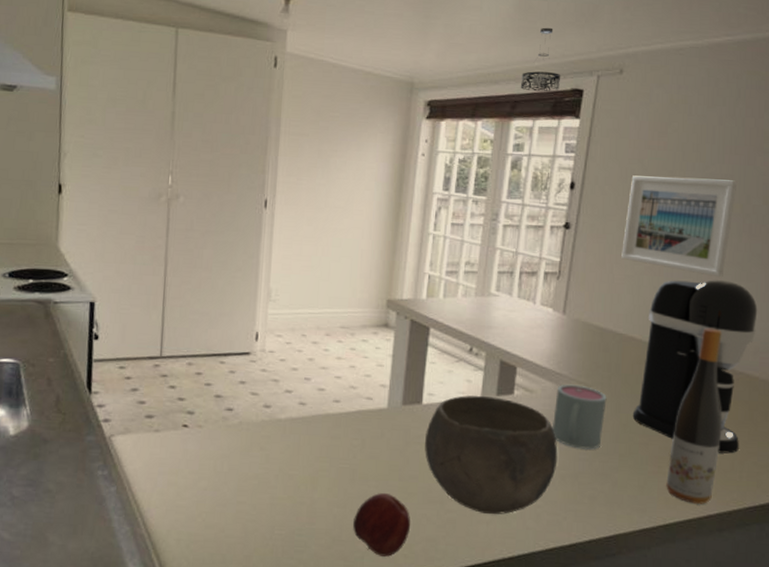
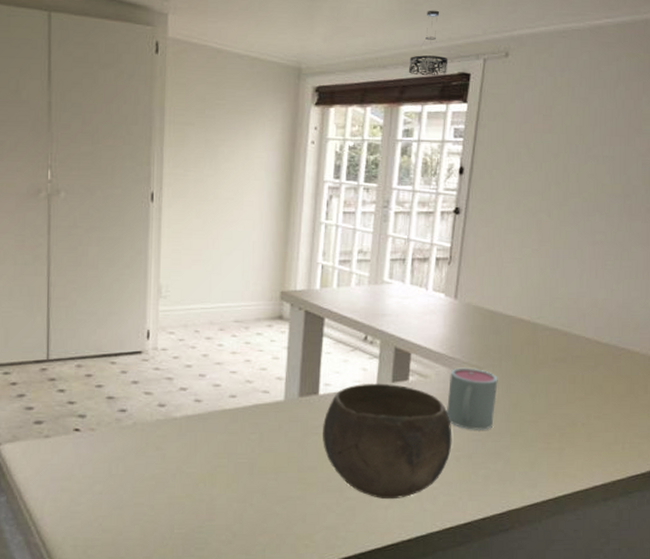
apple: present [353,492,411,557] -> none [254,484,311,548]
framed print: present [621,175,738,278] -> none [510,159,618,258]
coffee maker: present [632,280,758,454] -> none [522,260,638,427]
wine bottle: present [666,329,722,504] -> none [555,307,606,476]

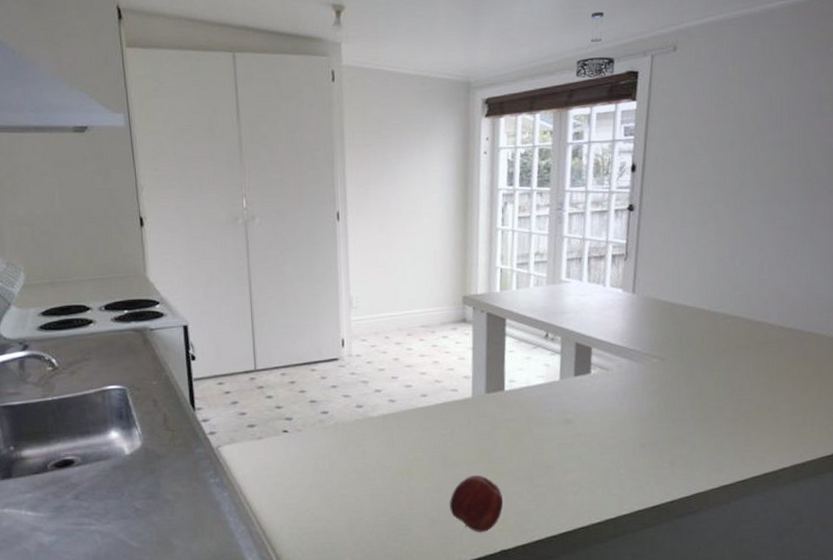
apple: none [254,484,311,548] -> present [450,474,504,532]
bowl: present [323,383,452,500] -> none [510,377,637,486]
mug: present [447,367,498,430] -> none [630,359,680,418]

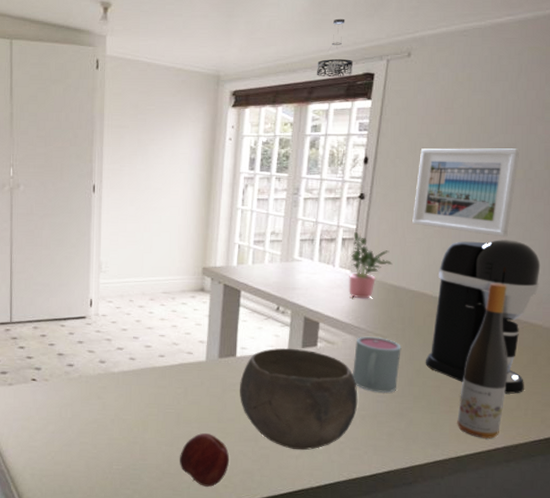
bowl: none [510,377,637,486] -> present [240,348,358,451]
potted plant: none [621,247,667,319] -> present [349,232,393,299]
mug: none [630,359,680,418] -> present [353,336,401,393]
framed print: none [686,146,797,244] -> present [412,148,520,237]
coffee maker: none [705,245,823,410] -> present [425,240,541,394]
wine bottle: none [741,293,793,459] -> present [457,283,508,439]

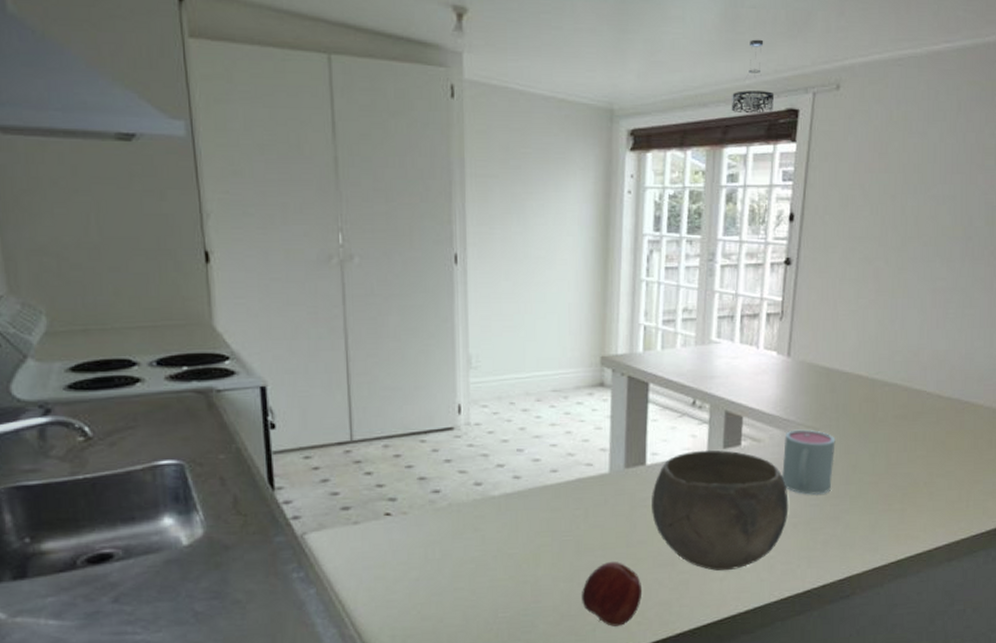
potted plant: present [349,232,393,299] -> none [775,305,824,385]
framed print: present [412,148,520,237] -> none [845,201,960,306]
coffee maker: present [425,240,541,394] -> none [861,308,981,485]
wine bottle: present [457,283,508,439] -> none [896,360,949,537]

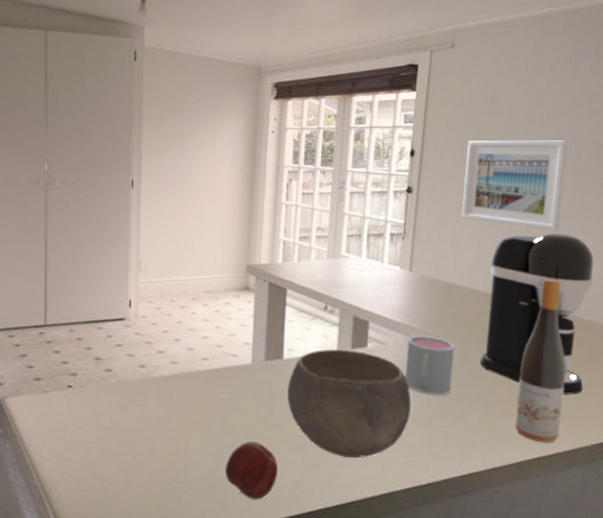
pendant light: present [731,39,775,114] -> none [359,9,397,69]
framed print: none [845,201,960,306] -> present [462,140,568,231]
coffee maker: none [861,308,981,485] -> present [480,234,594,395]
wine bottle: none [896,360,949,537] -> present [515,279,566,443]

